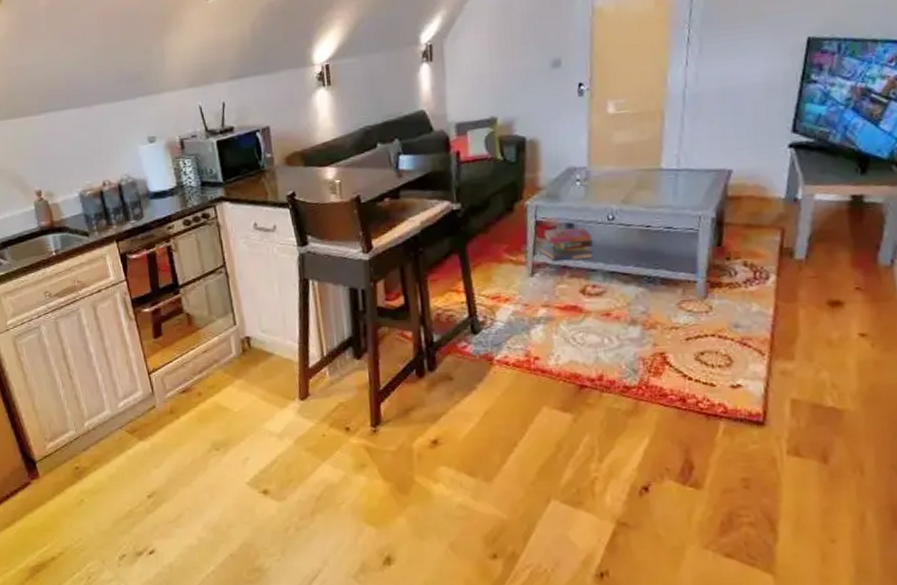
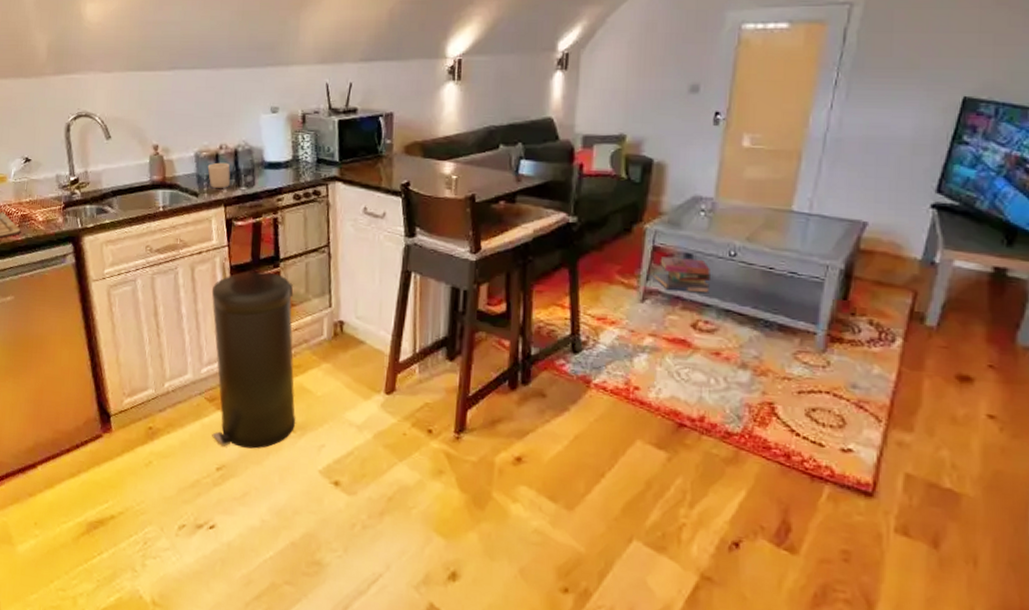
mug: none [93,198,120,225] -> present [207,162,231,188]
pedal bin: none [116,300,218,474] -> present [211,271,296,449]

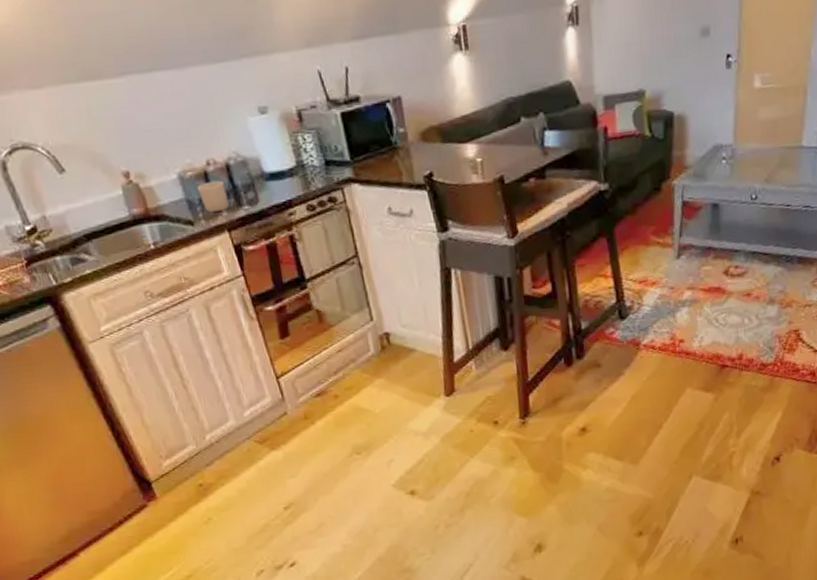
pedal bin: present [211,271,296,449] -> none [235,295,359,485]
books: present [653,257,712,292] -> none [685,207,738,243]

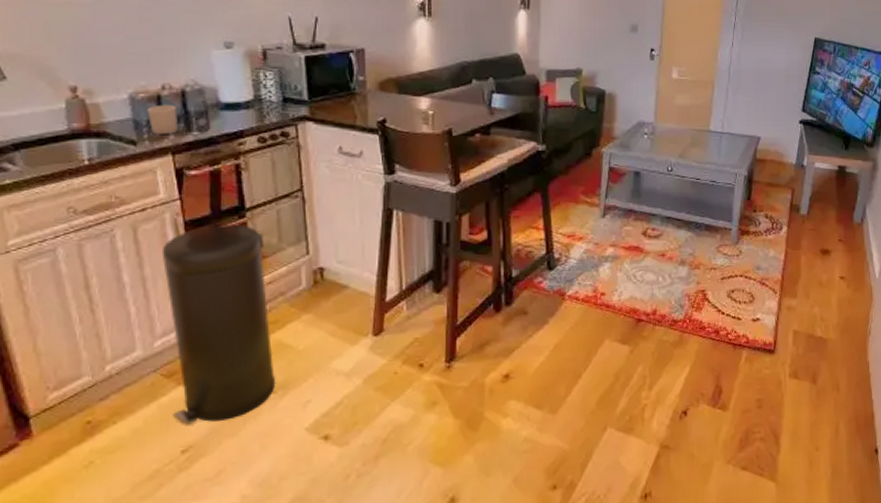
pedal bin: none [235,295,359,485] -> present [161,224,276,425]

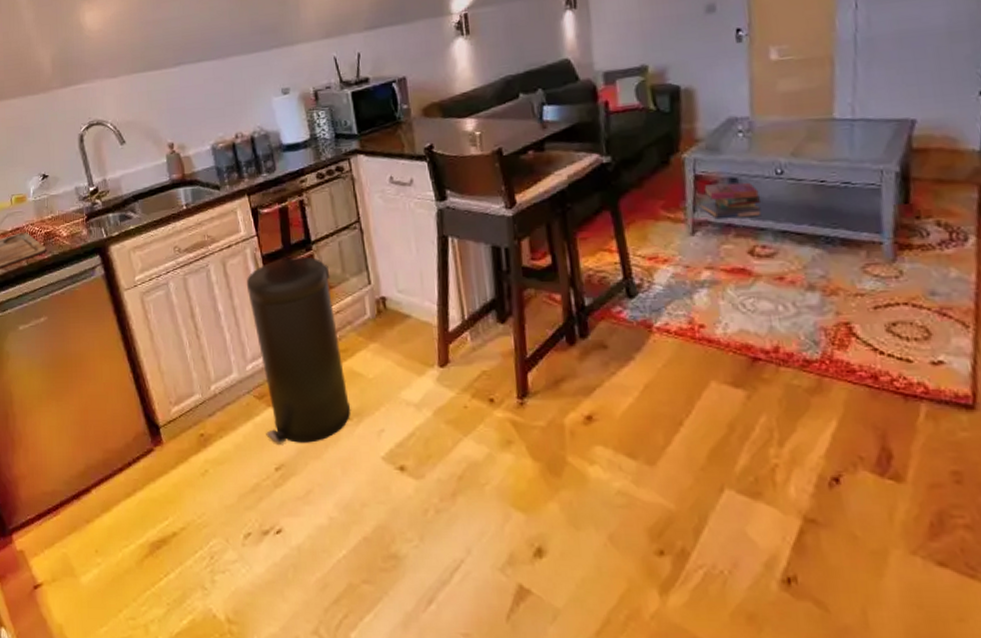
mug: present [147,105,179,134] -> none [225,151,251,178]
books: none [610,176,655,205] -> present [699,182,762,220]

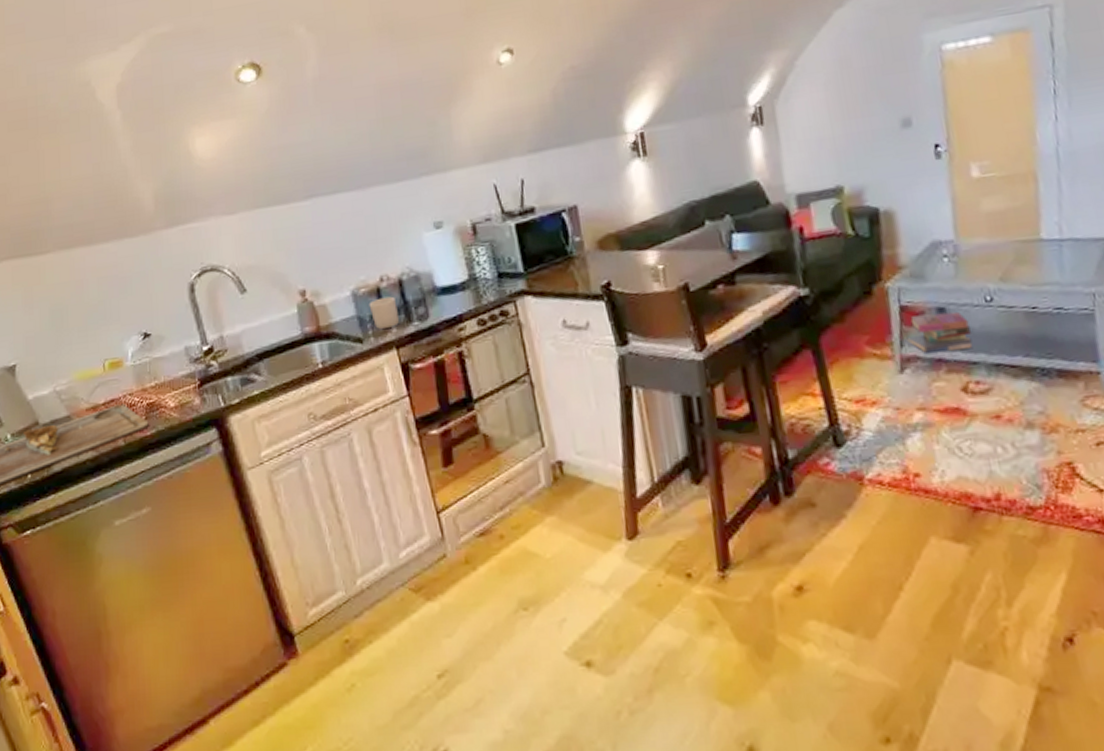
mug: none [225,151,251,178] -> present [369,296,400,329]
pedal bin: present [246,256,351,444] -> none [396,417,526,646]

